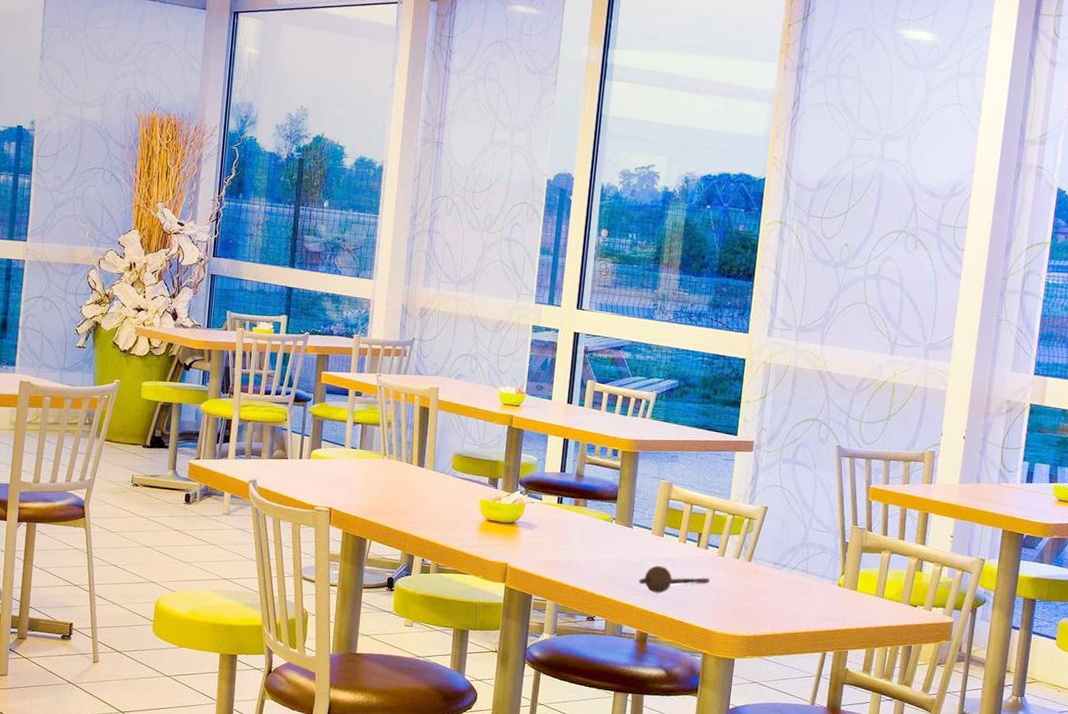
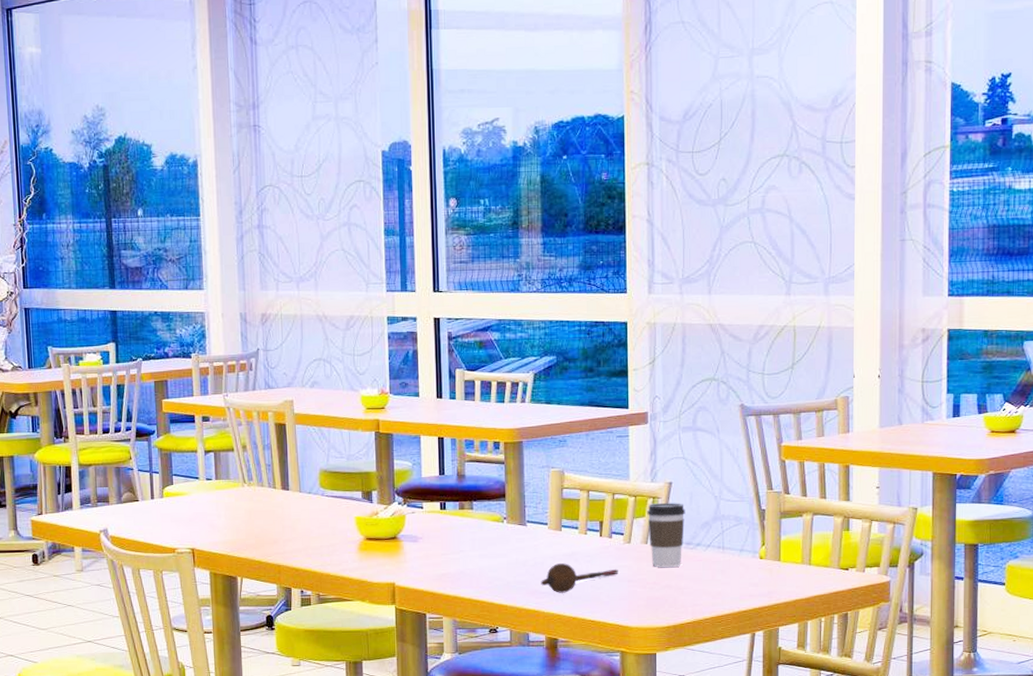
coffee cup: none [741,523,777,583] -> present [647,503,686,567]

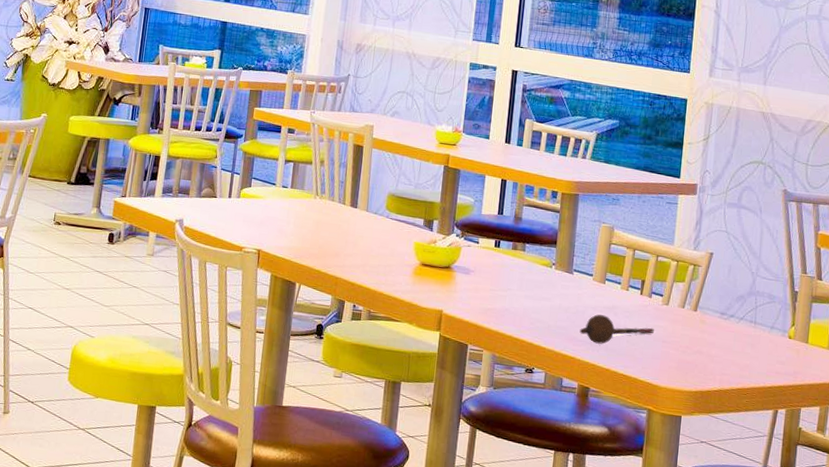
coffee cup: present [647,503,686,567] -> none [686,270,723,335]

